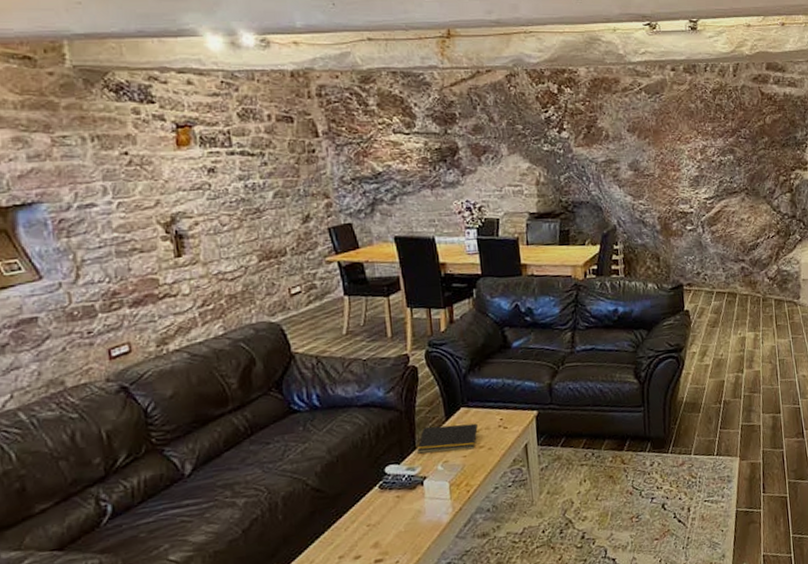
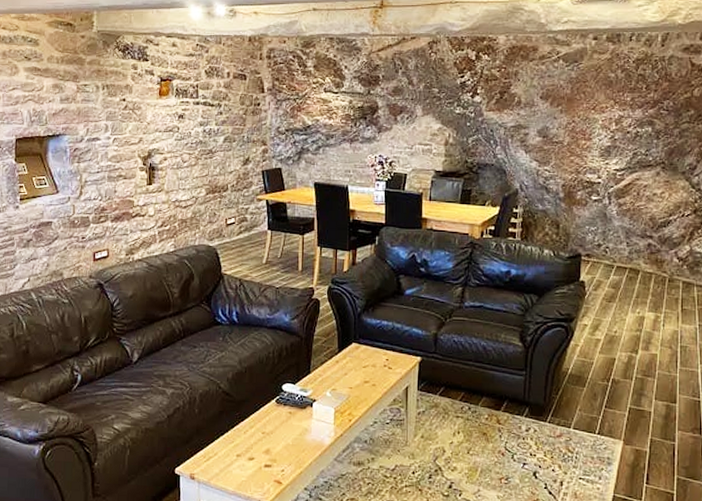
notepad: present [417,423,478,454] -> none [311,355,365,383]

